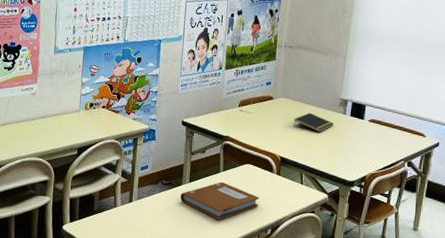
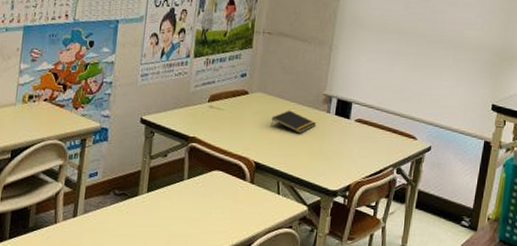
notebook: present [180,181,260,220] -> none [136,191,230,238]

